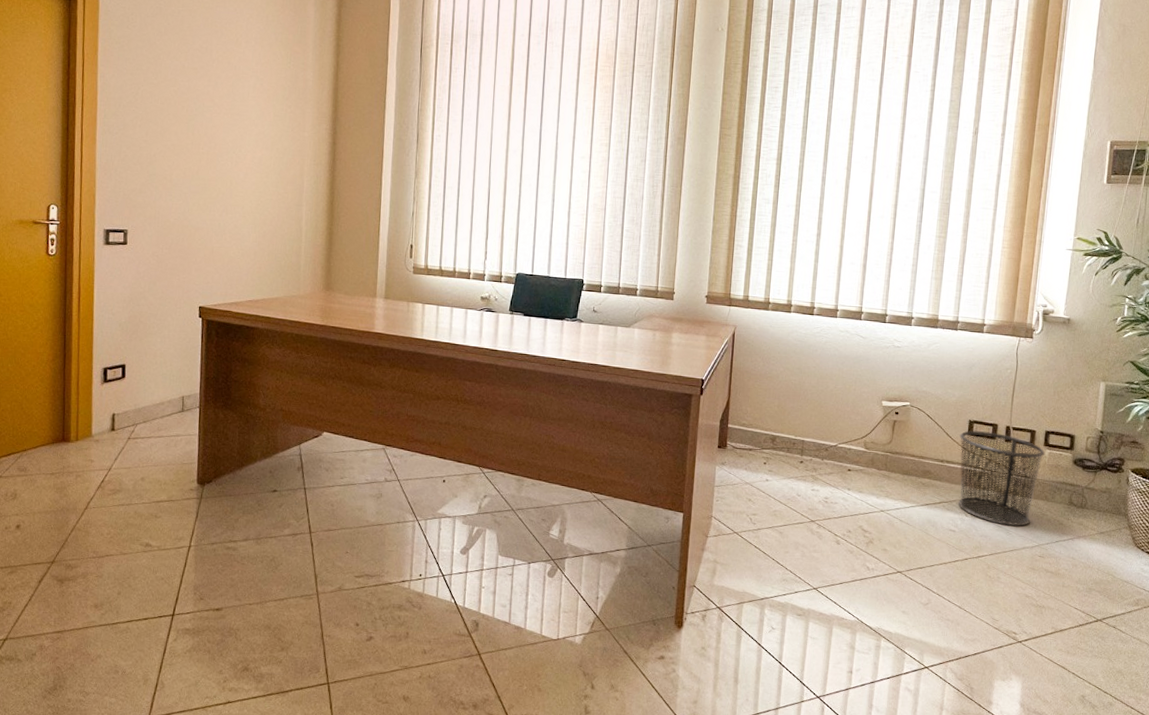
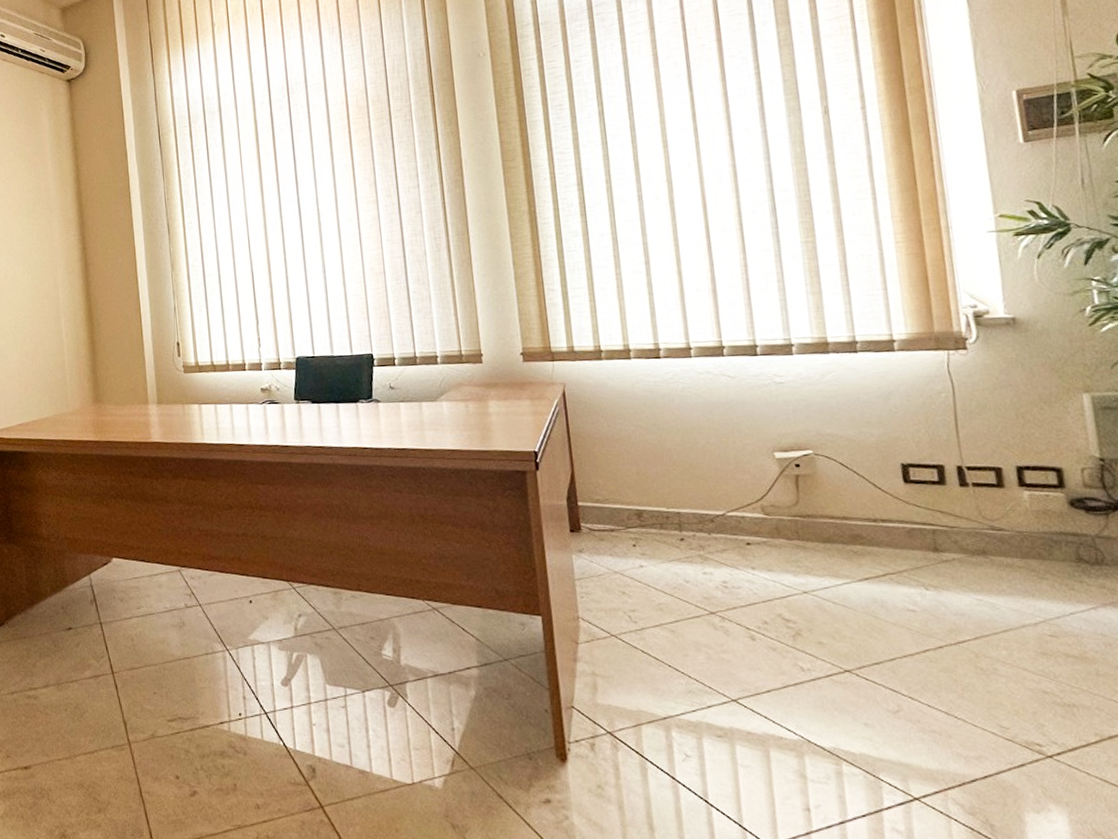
waste bin: present [958,430,1045,527] -> none [891,476,1024,599]

